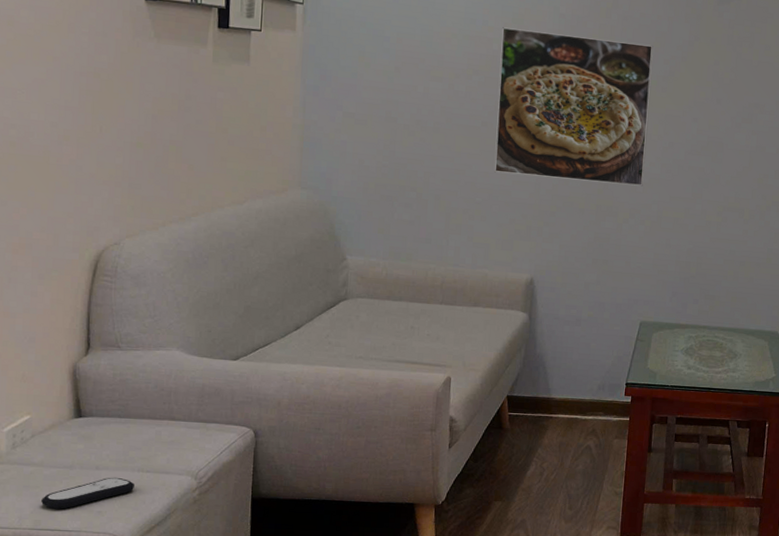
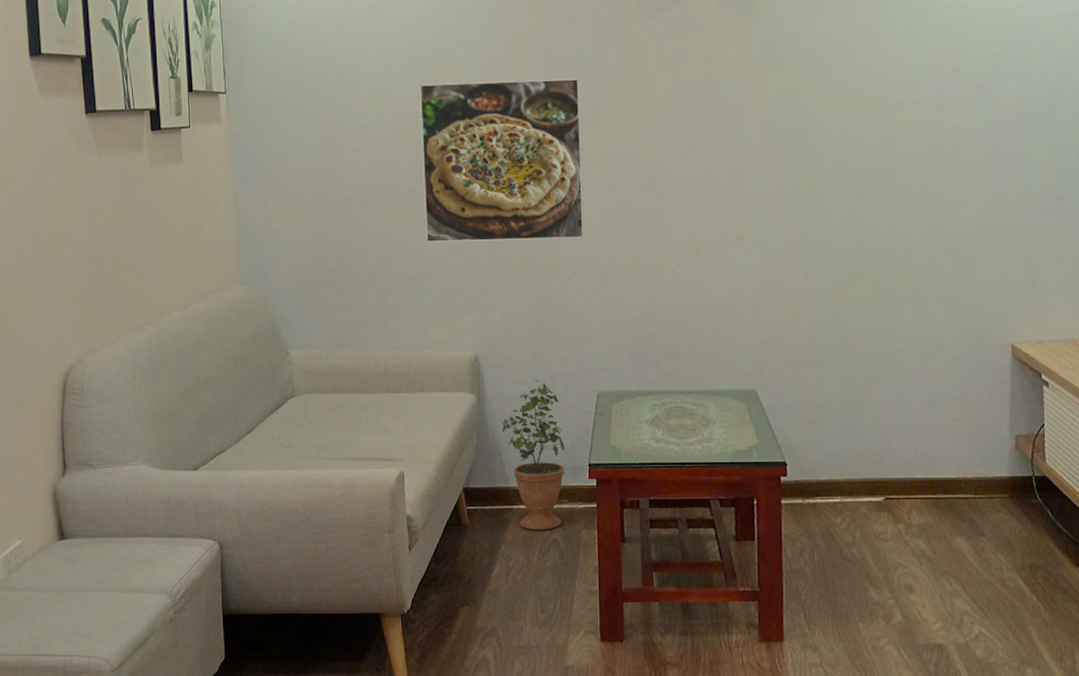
remote control: present [41,477,136,509] -> none [37,599,117,634]
potted plant: none [549,305,606,438] -> present [502,379,566,530]

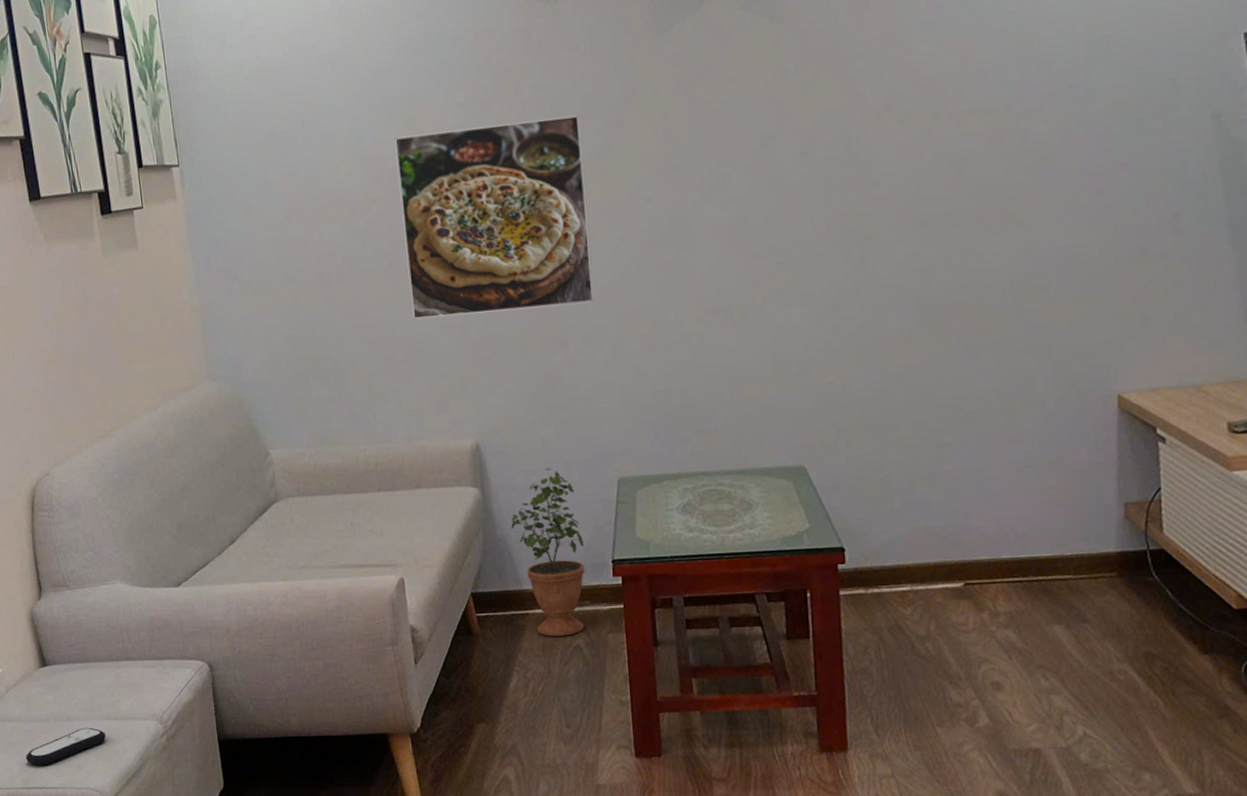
remote control: none [37,599,117,634] -> present [26,727,107,766]

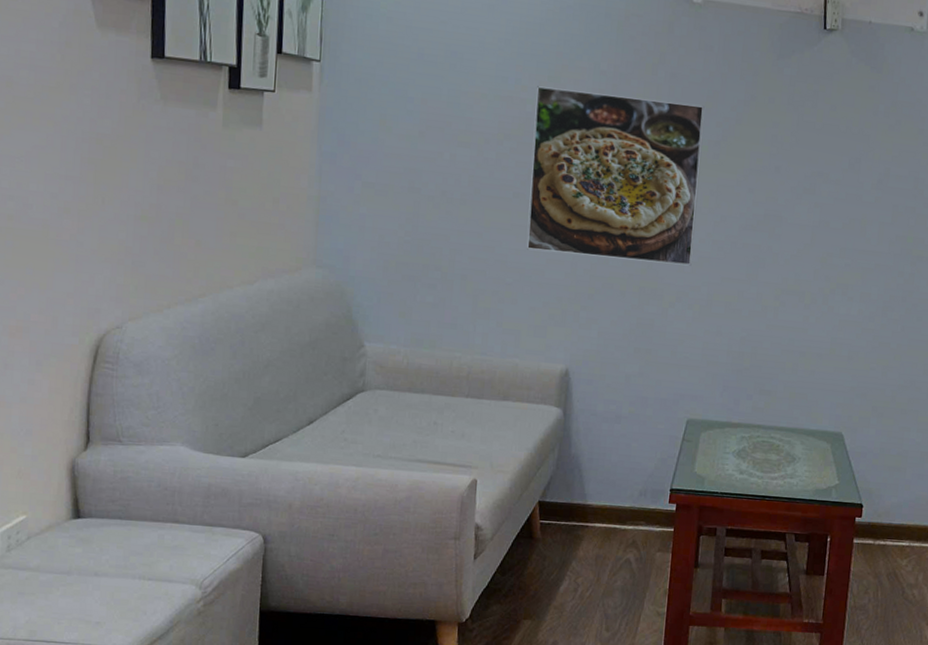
remote control: present [26,727,107,766] -> none [37,584,136,619]
potted plant: present [511,467,585,637] -> none [585,400,649,550]

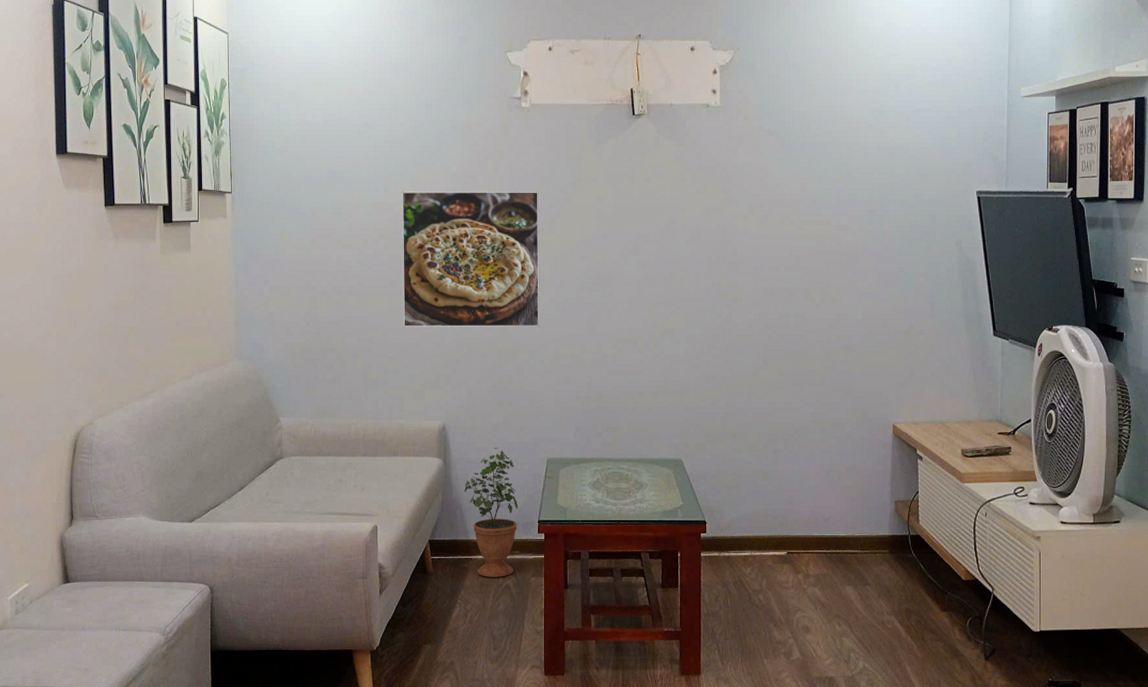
potted plant: none [585,400,649,550] -> present [464,447,519,577]

